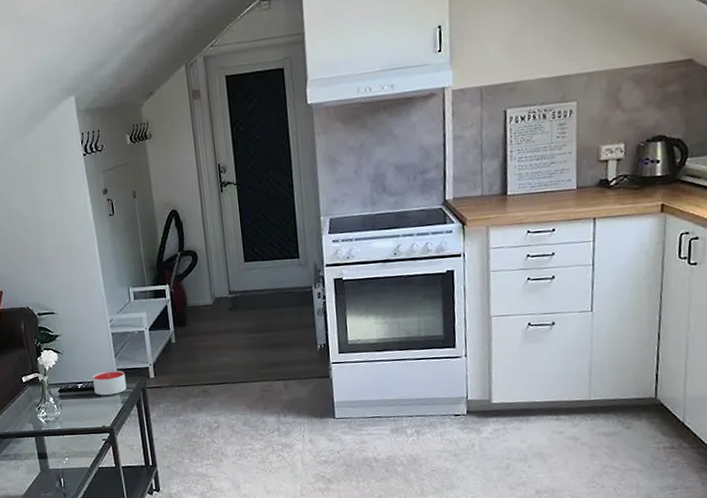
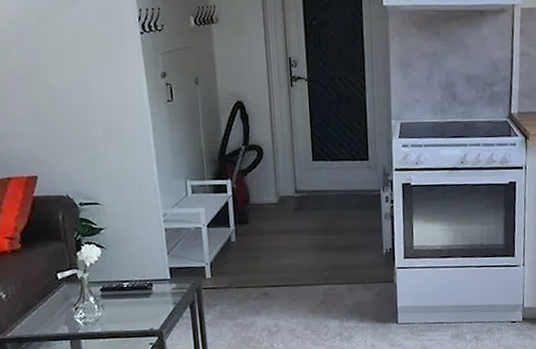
candle: present [93,370,127,396] -> none [141,268,180,296]

